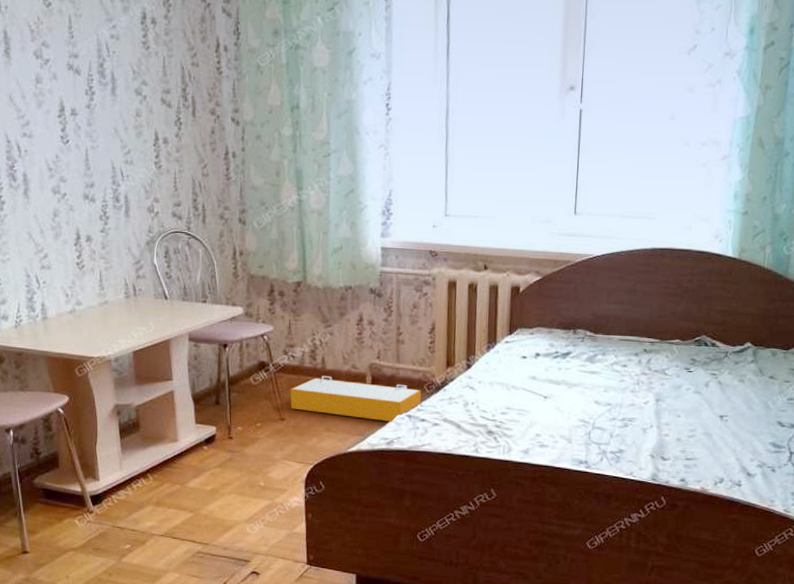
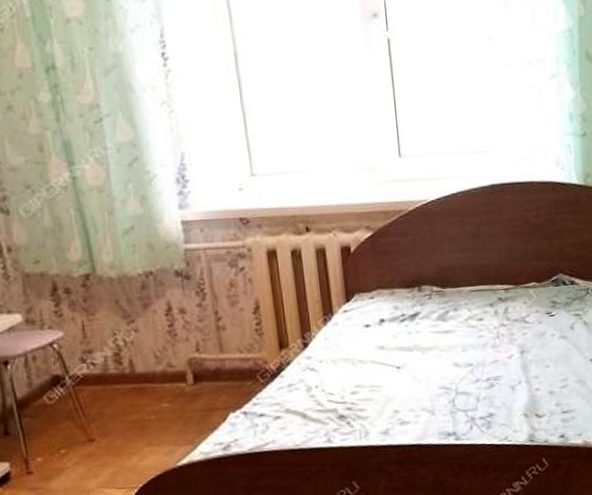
storage bin: present [290,376,422,422] -> none [96,377,257,427]

